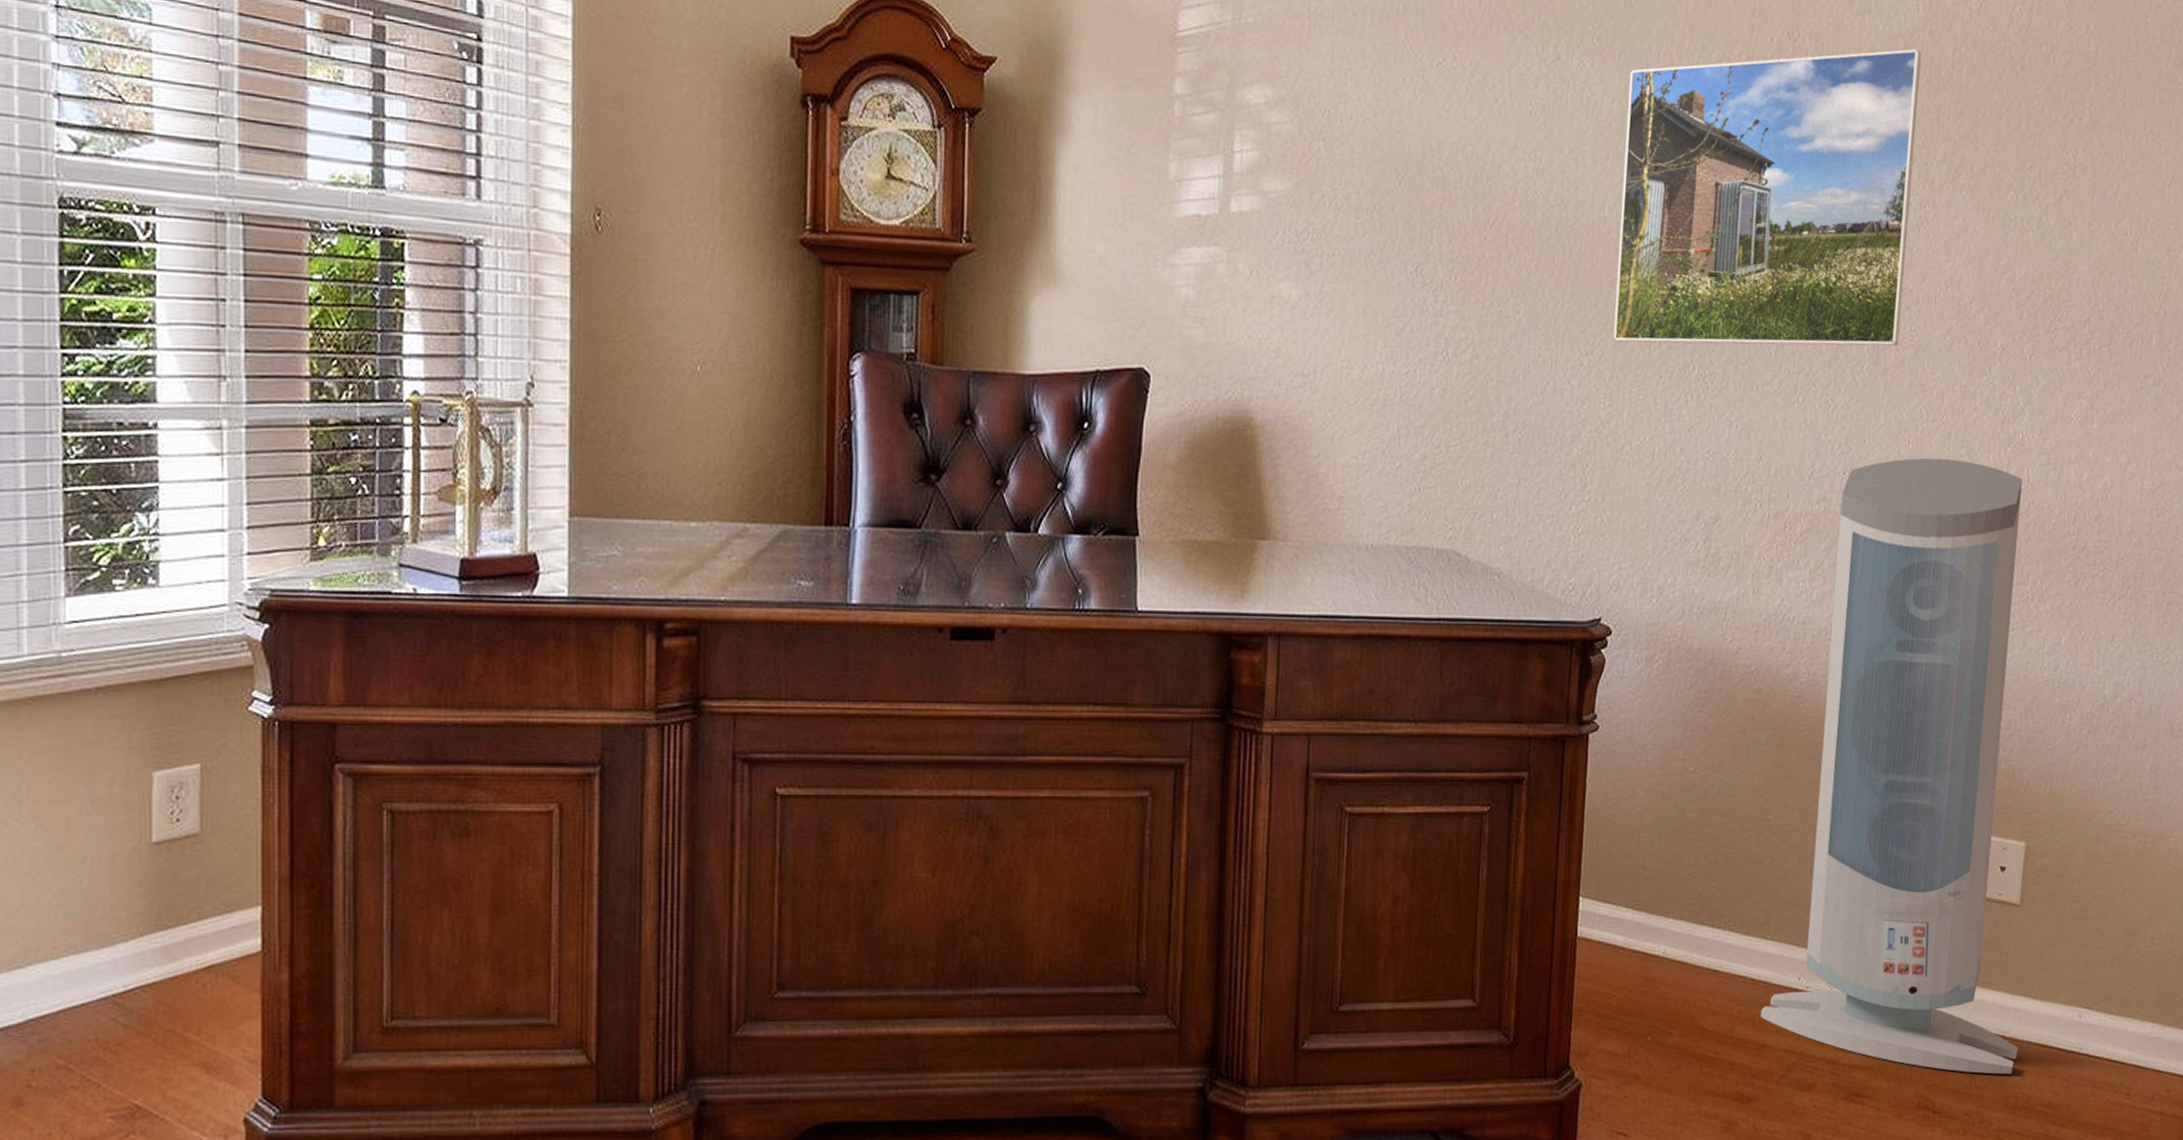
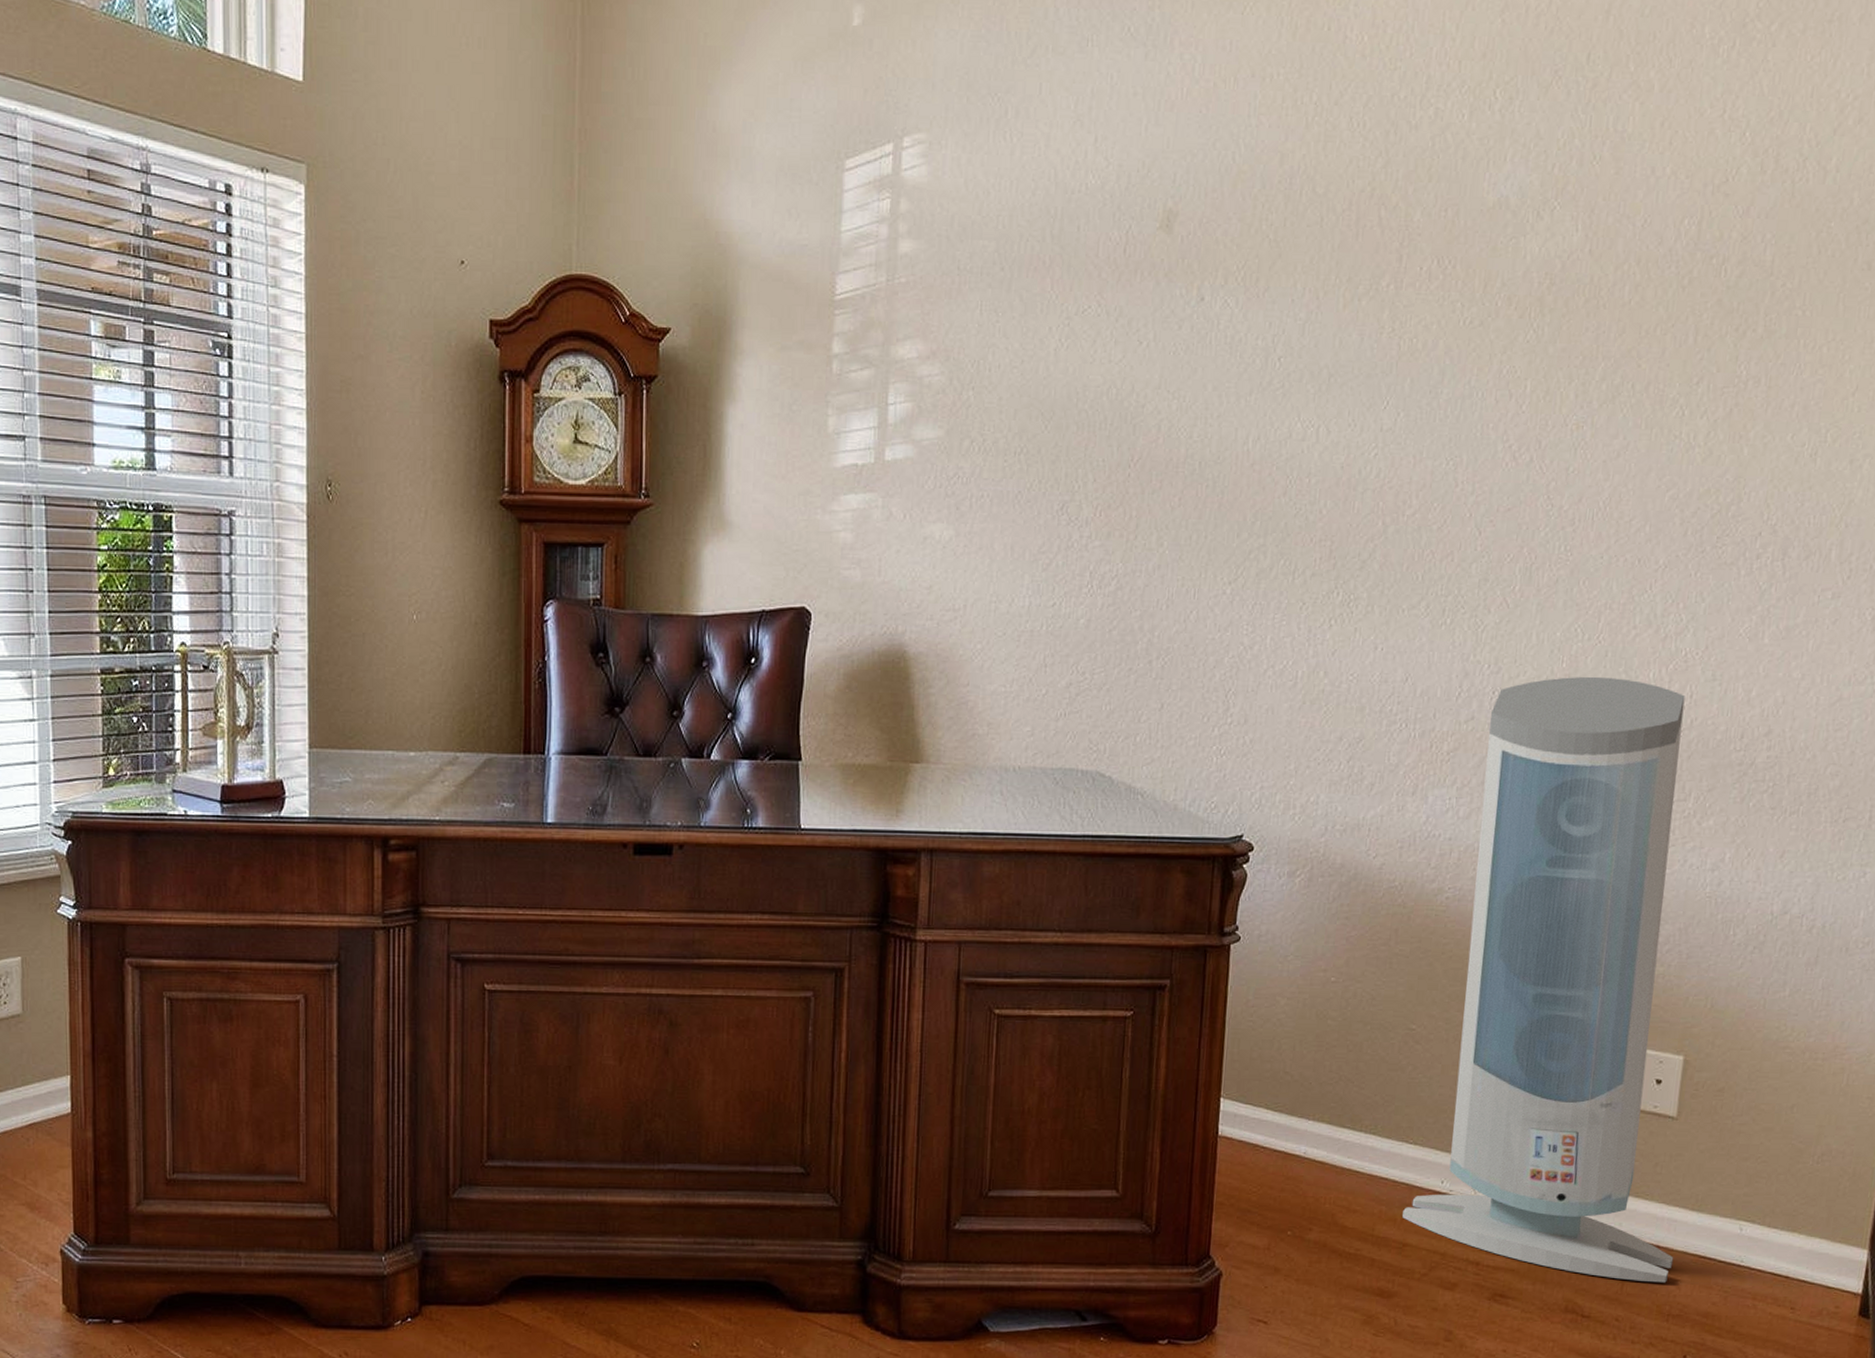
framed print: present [1613,49,1922,346] -> none [1256,269,1580,571]

